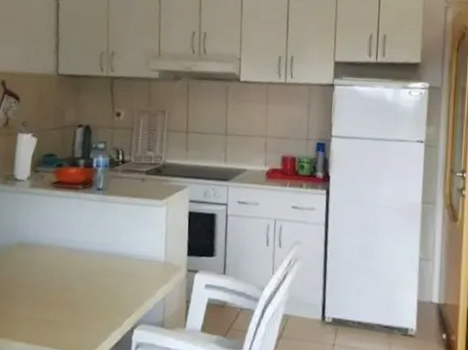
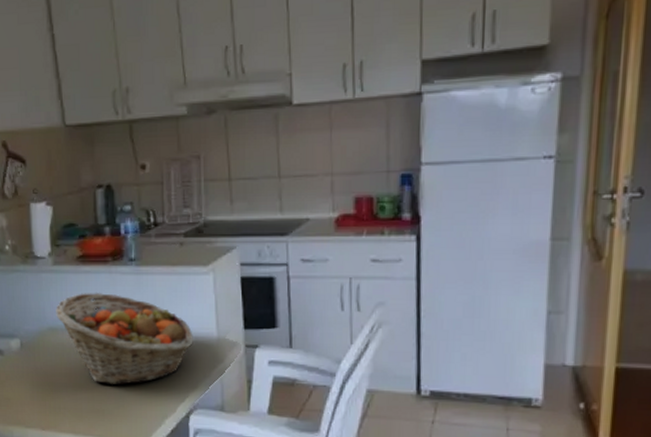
fruit basket: none [26,214,145,299] -> present [56,292,193,386]

